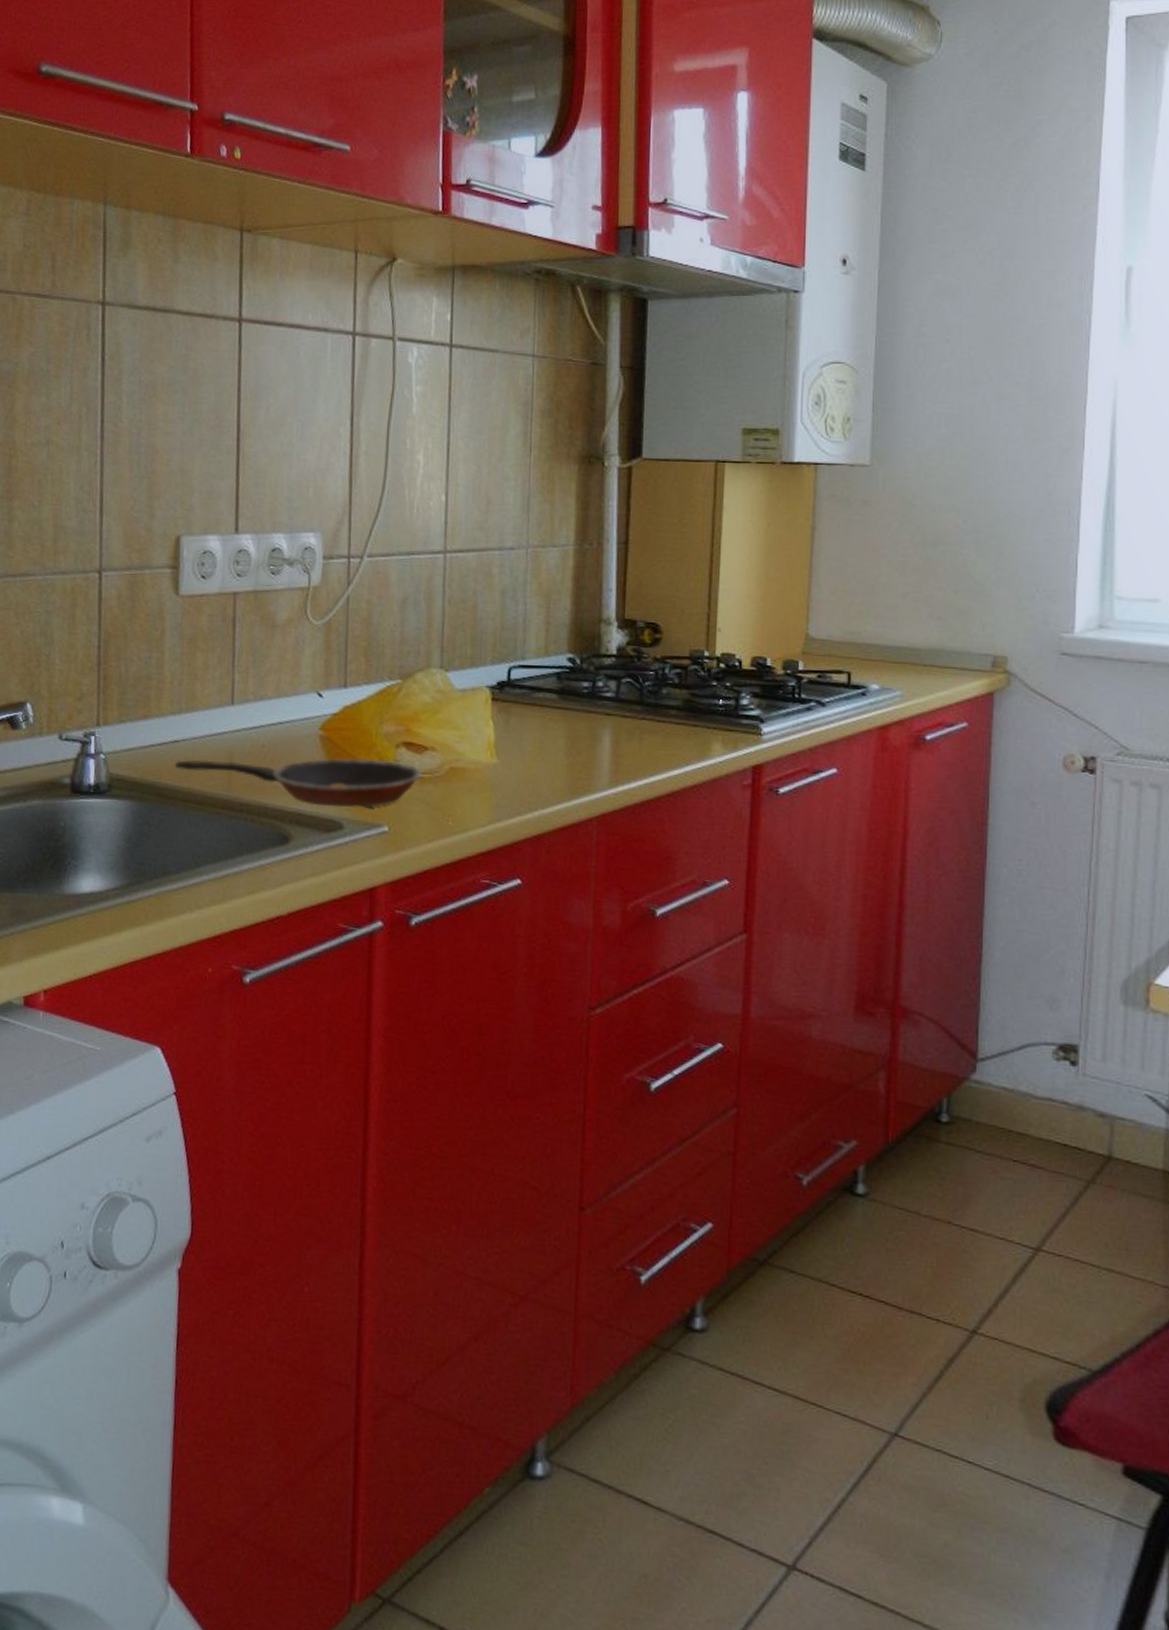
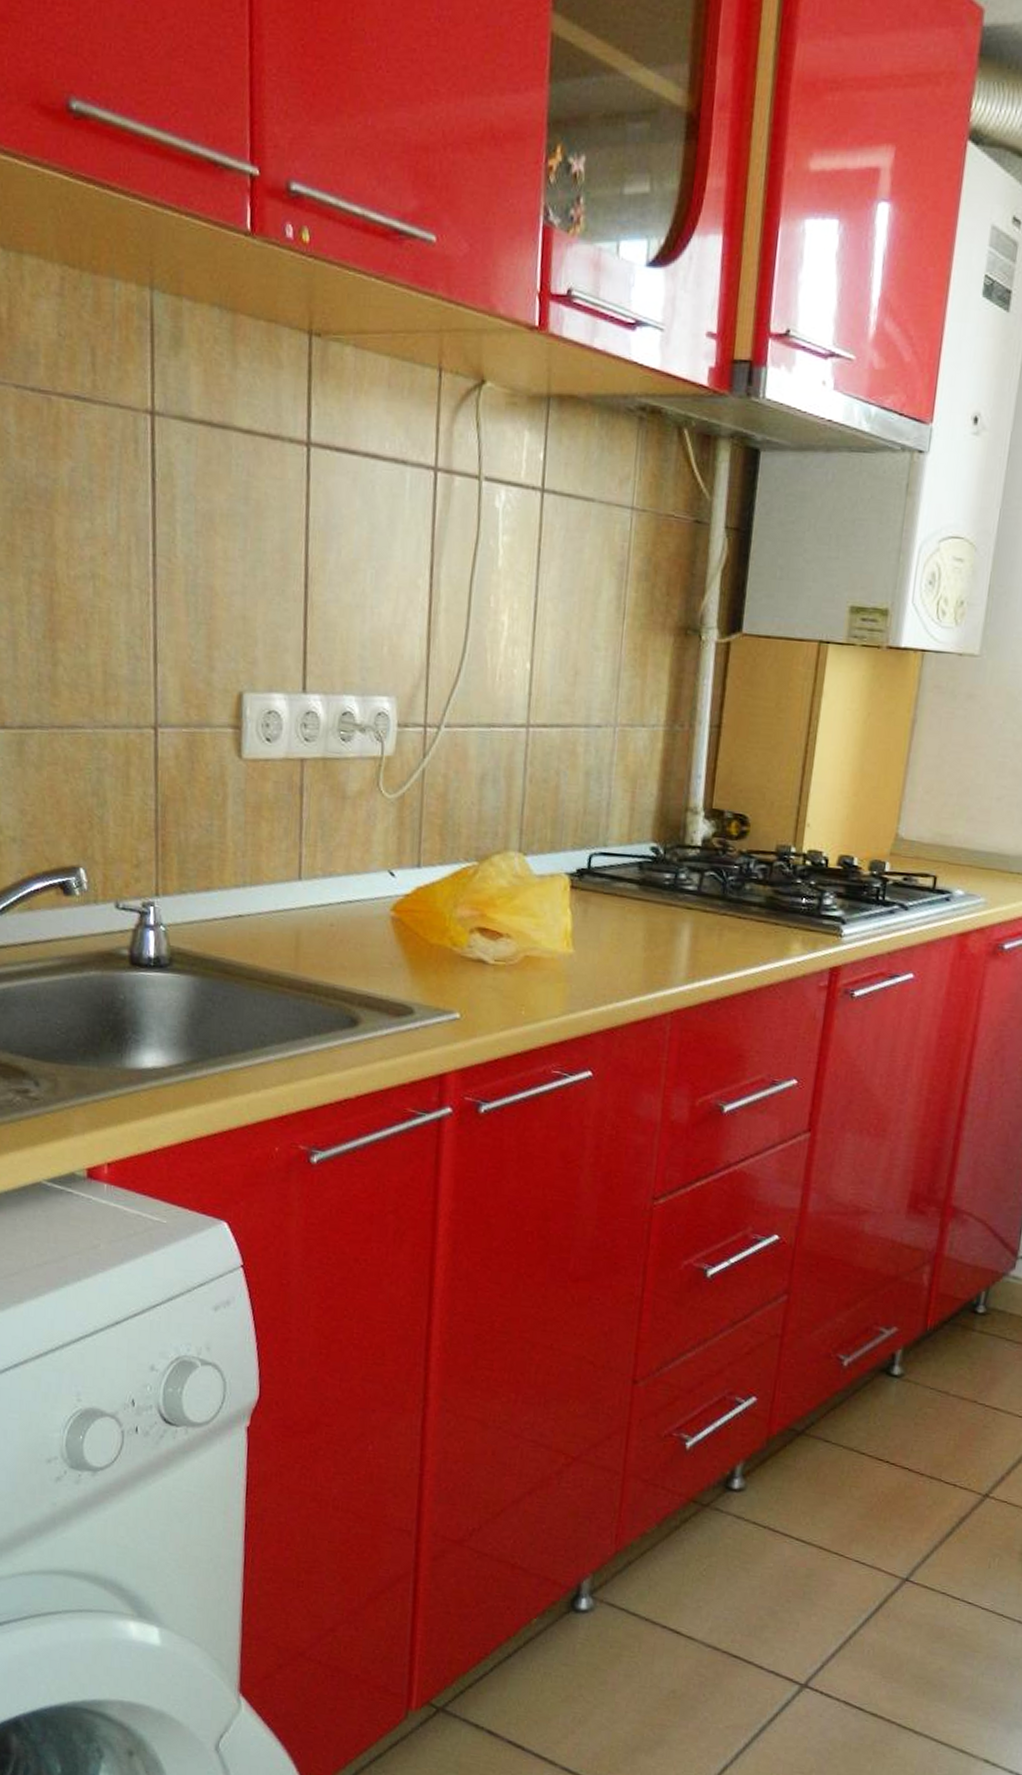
frying pan: present [174,758,422,808] -> none [239,936,496,993]

